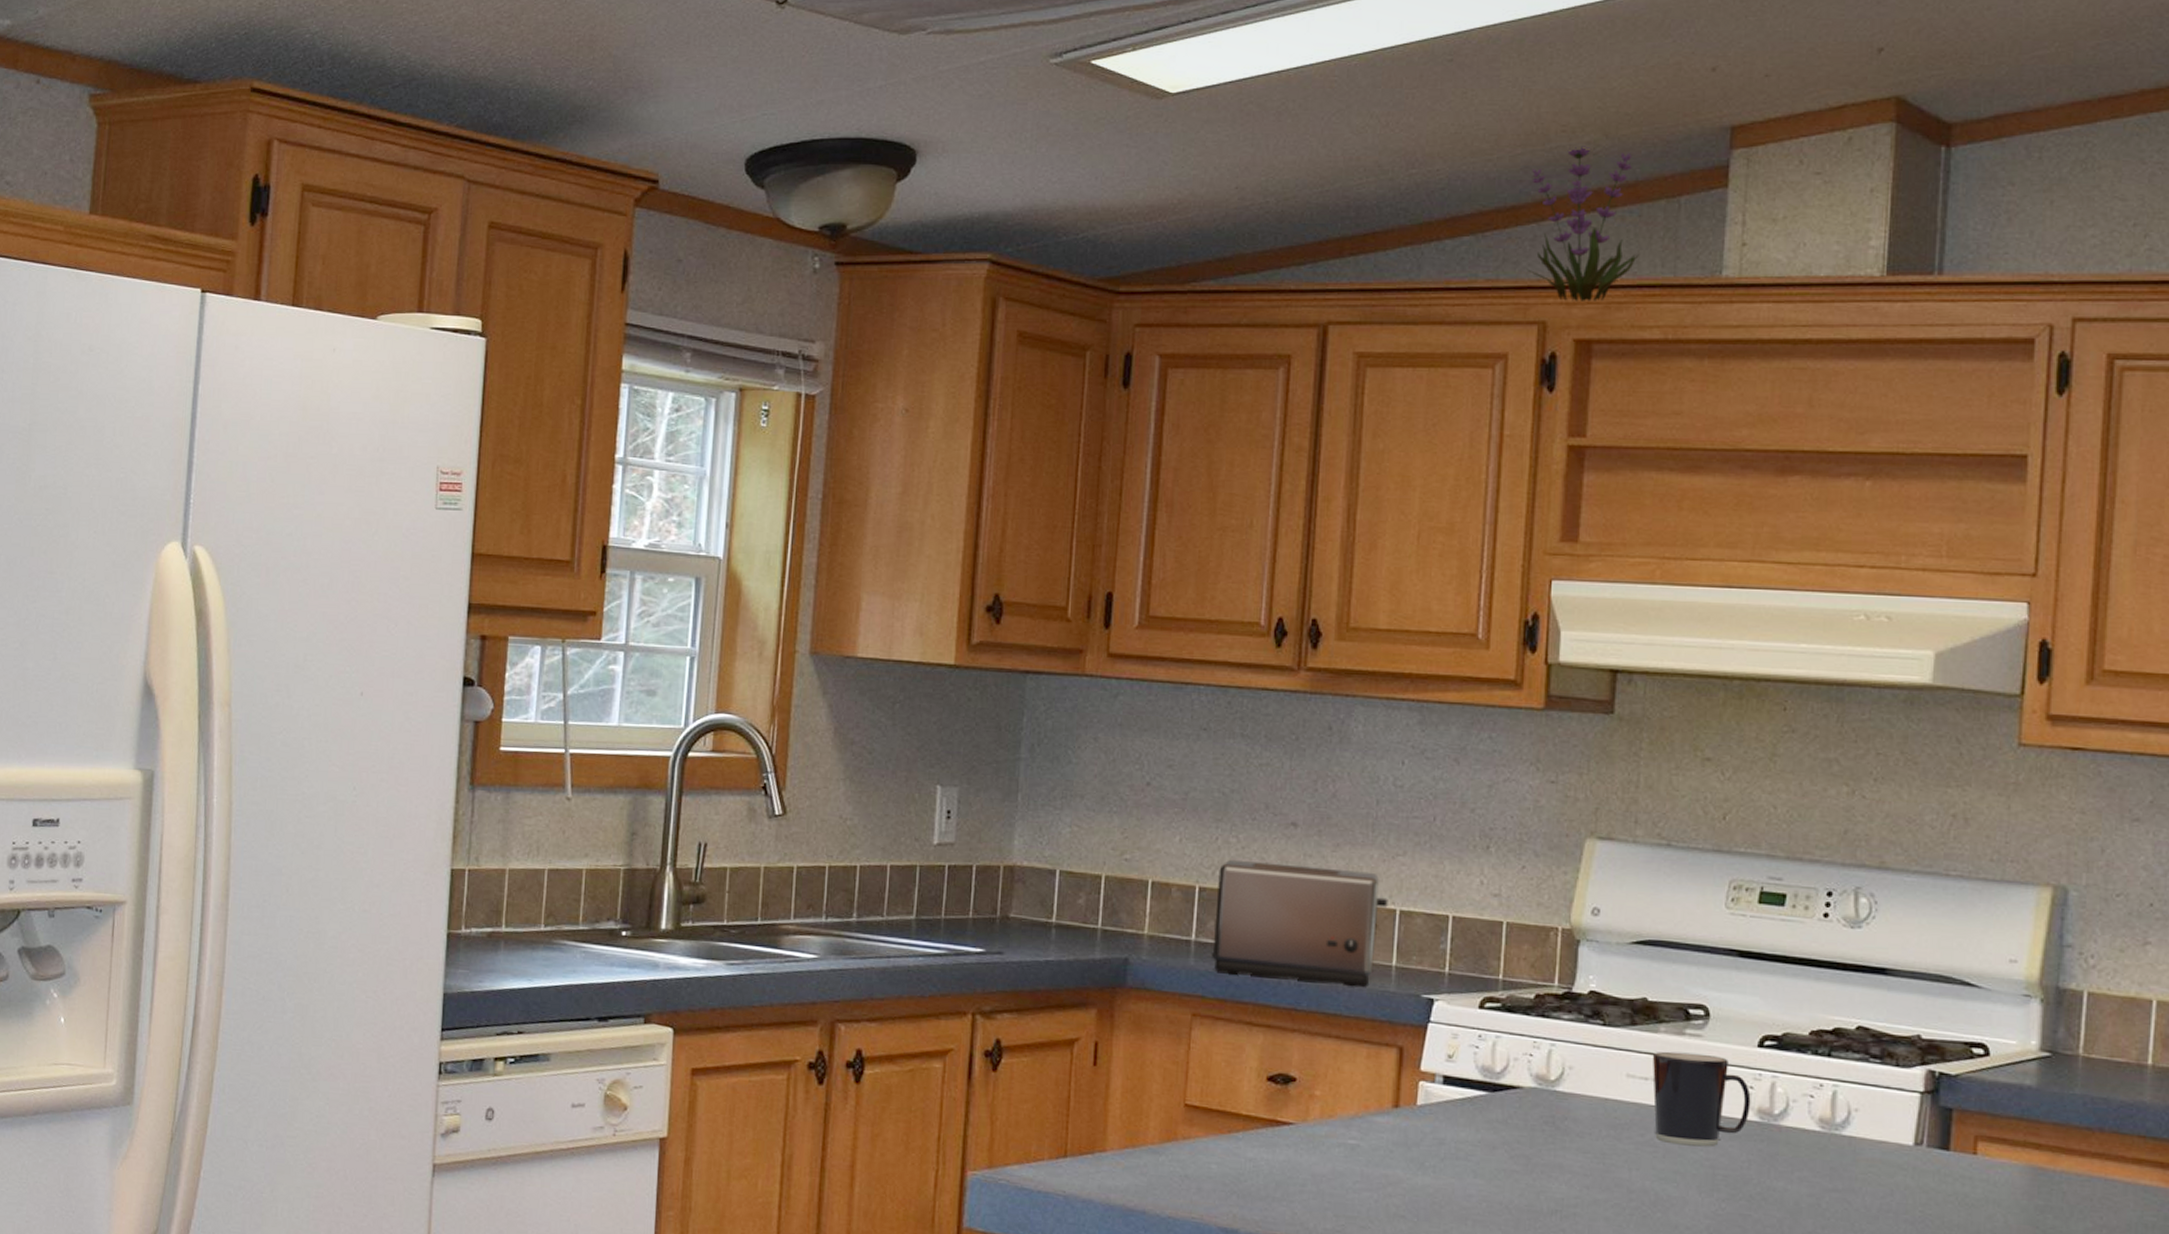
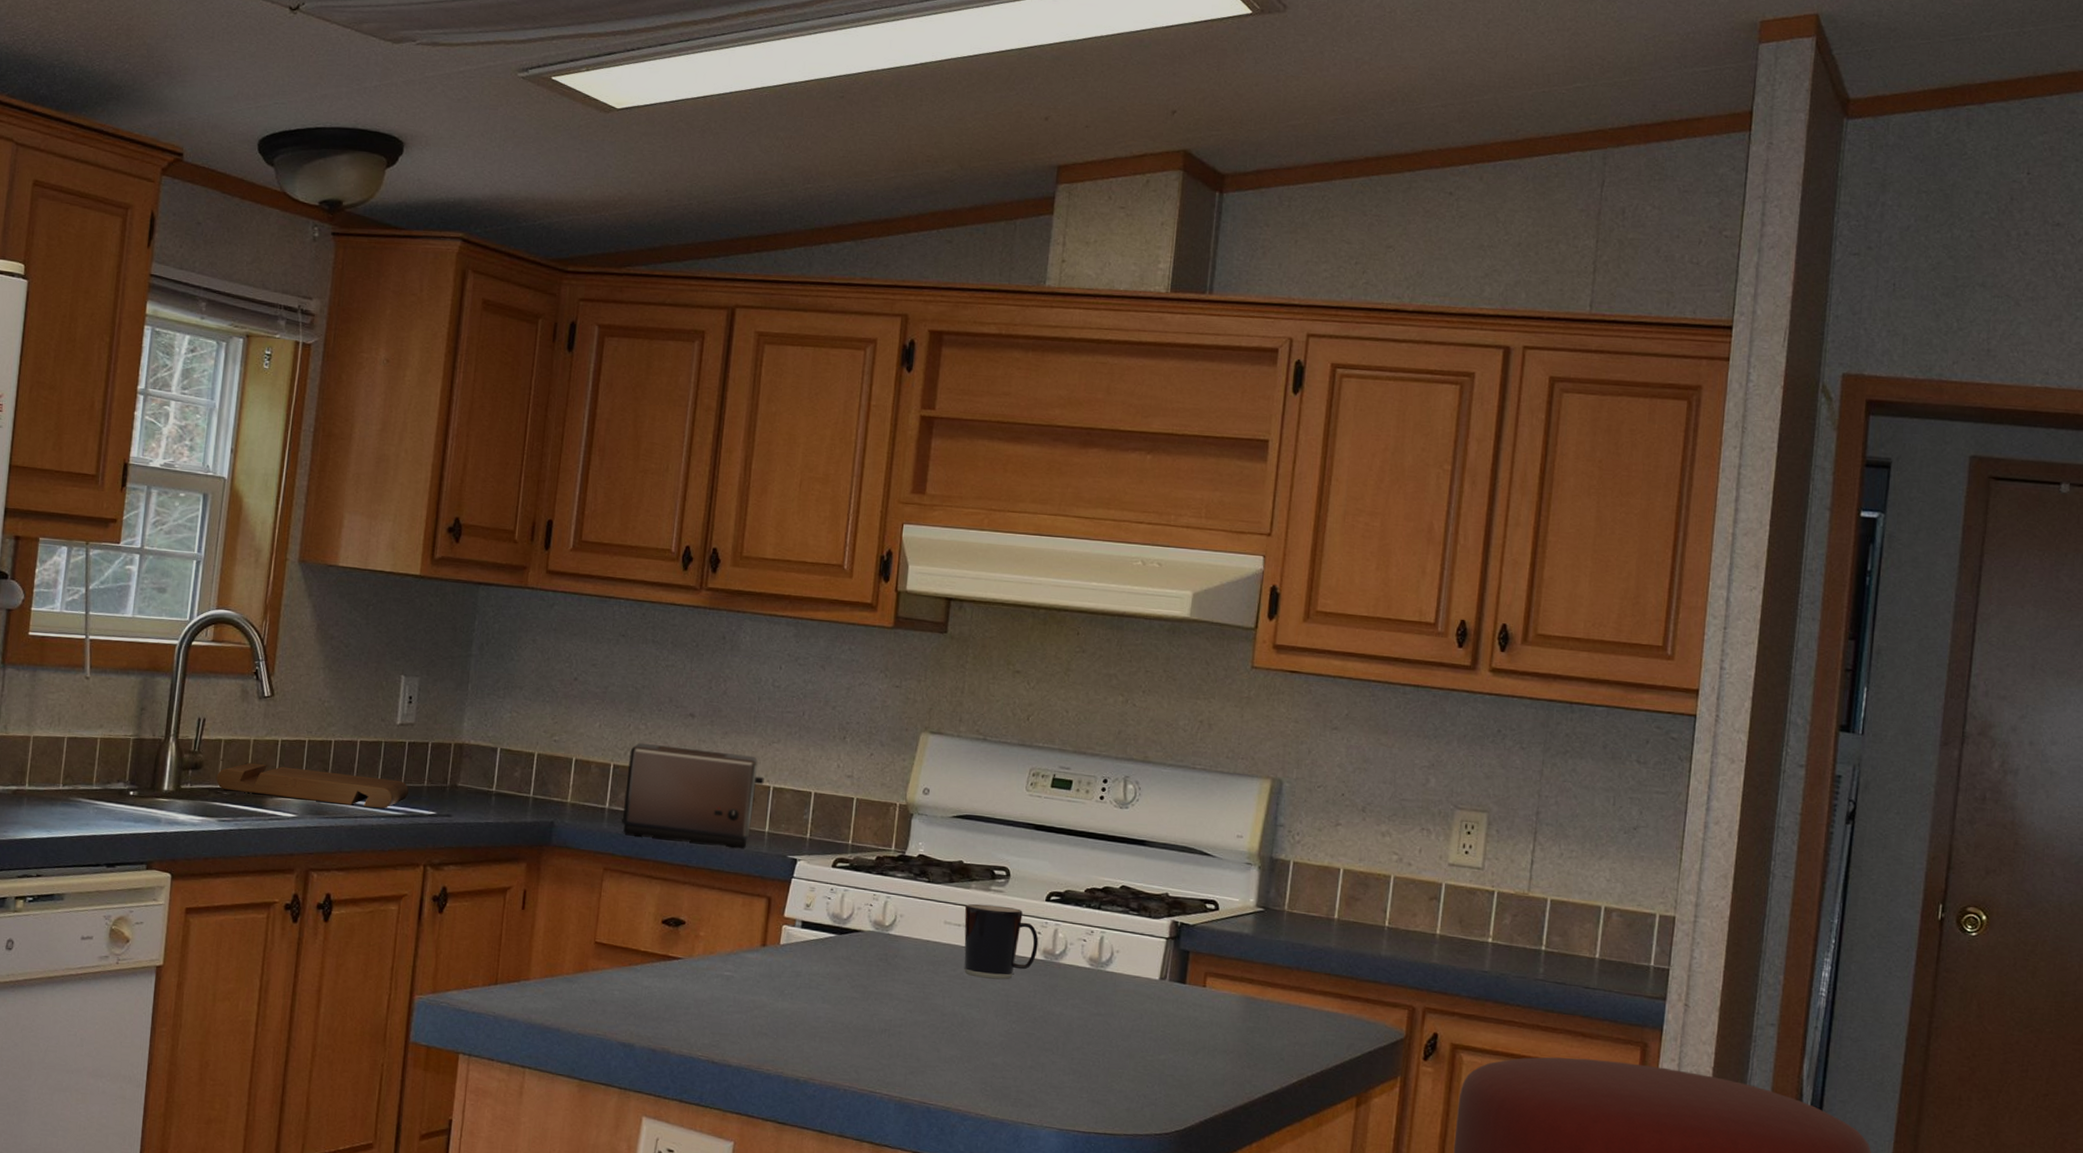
cutting board: none [722,894,950,947] -> present [216,762,409,809]
plant: present [1526,146,1639,302] -> none [894,174,983,301]

